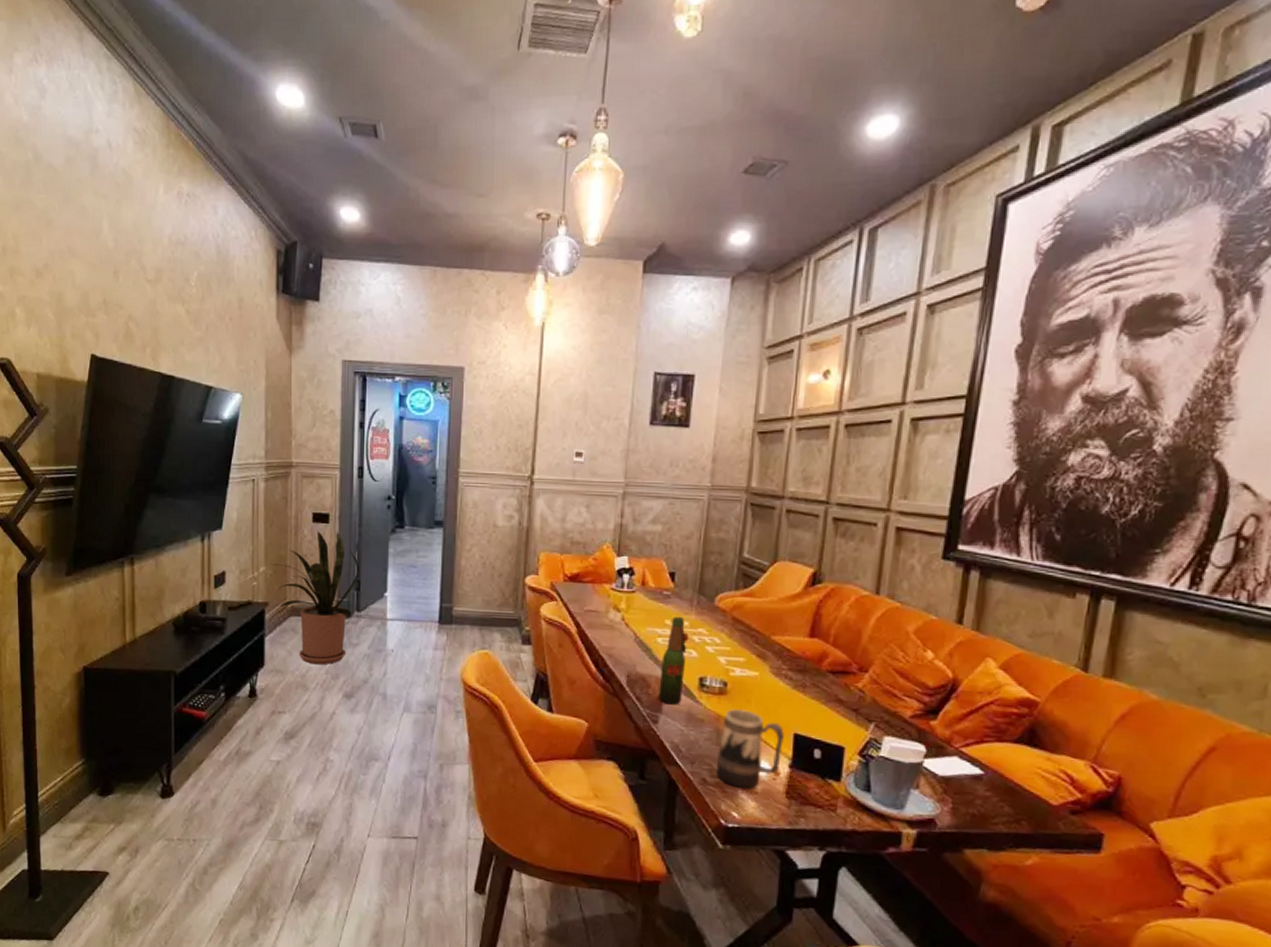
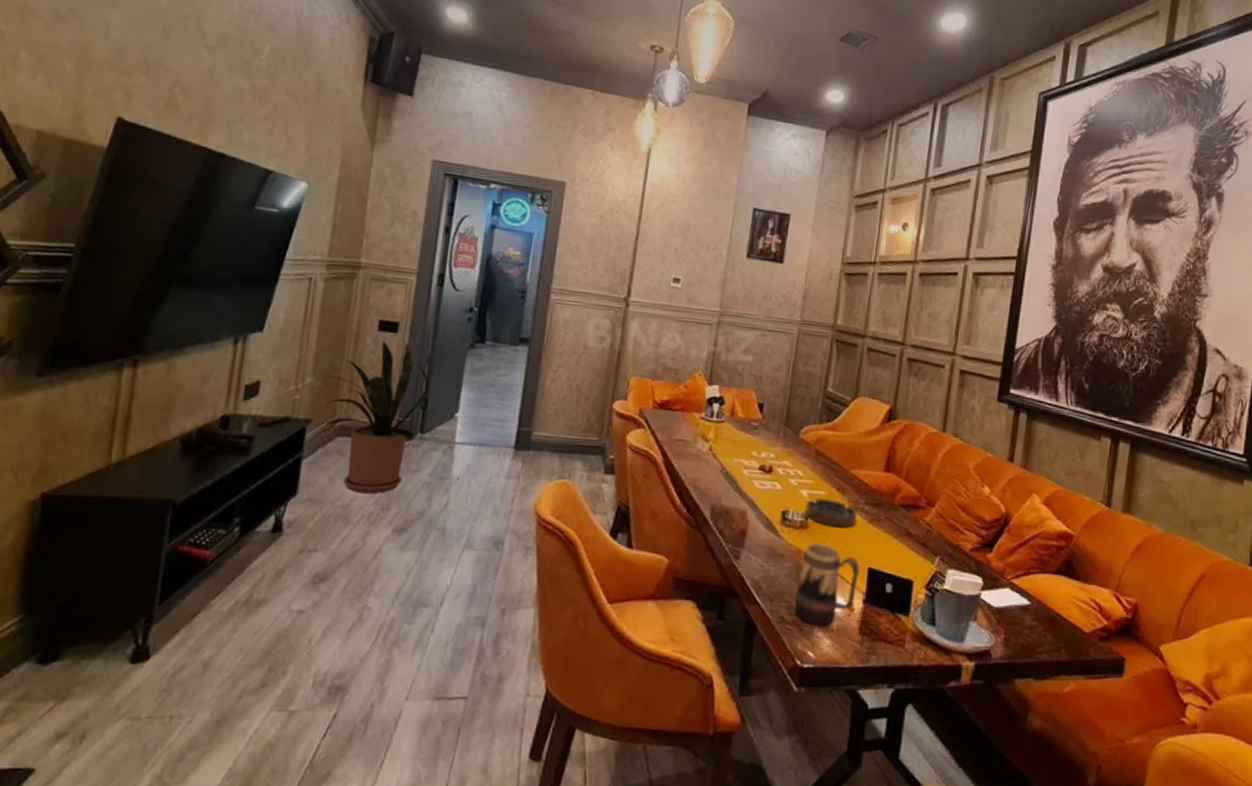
beer bottle: present [658,616,687,705] -> none [741,447,772,540]
ashtray: none [723,664,781,694] -> present [804,497,858,528]

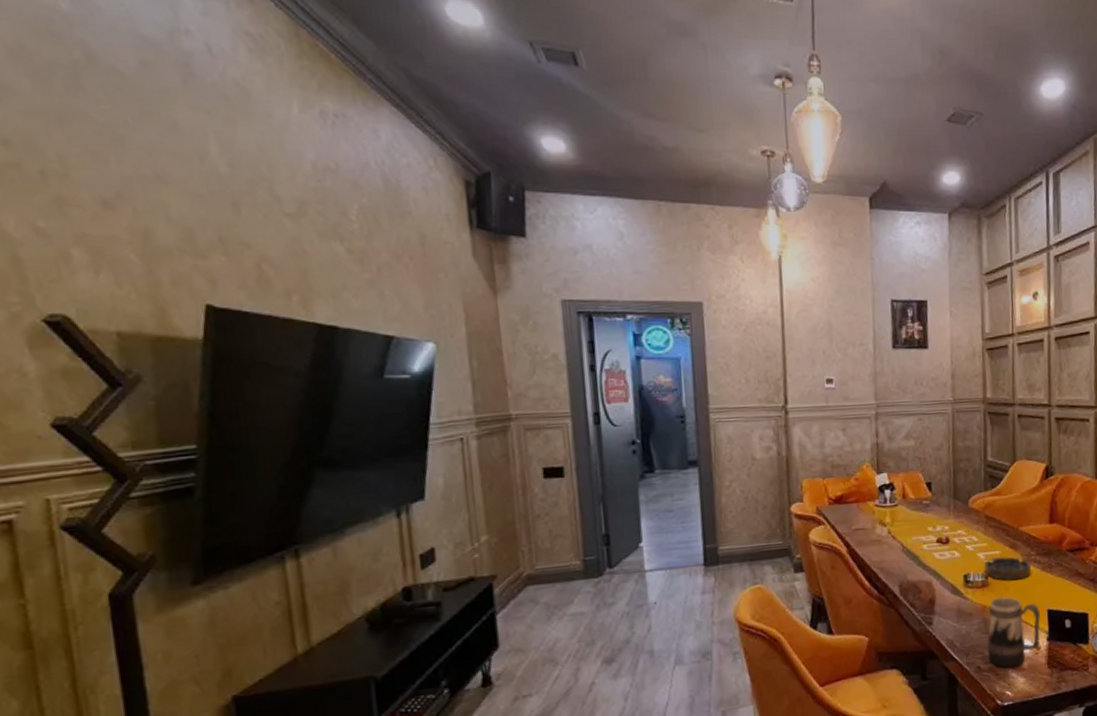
house plant: present [322,341,429,494] -> none [496,485,608,635]

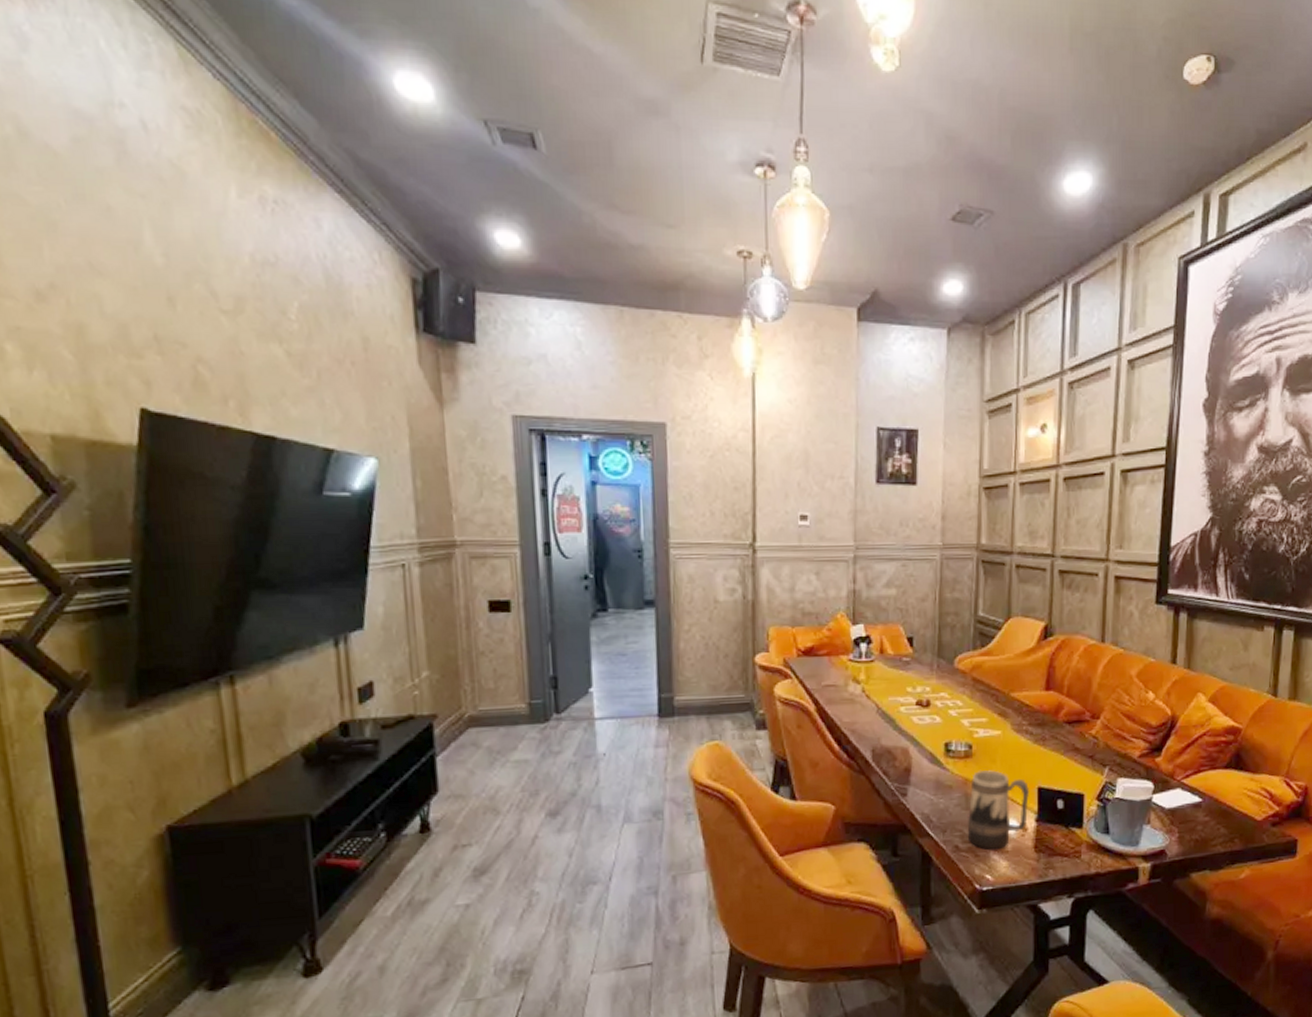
ashtray: present [984,556,1032,581] -> none [968,724,1022,753]

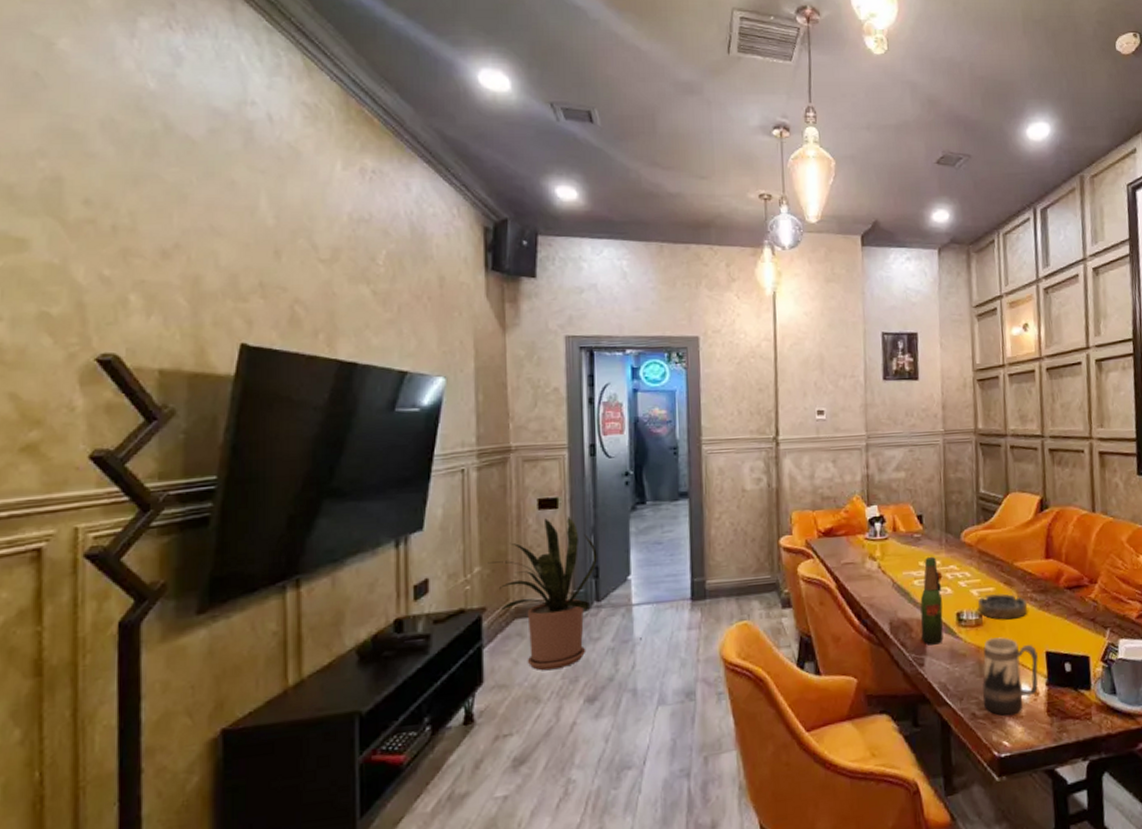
house plant: none [438,621,556,783] -> present [489,517,597,671]
beer bottle: none [905,682,931,775] -> present [920,556,944,645]
ashtray: none [968,724,1022,753] -> present [977,593,1028,620]

